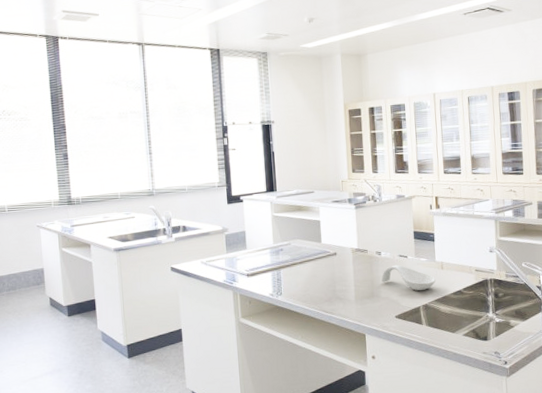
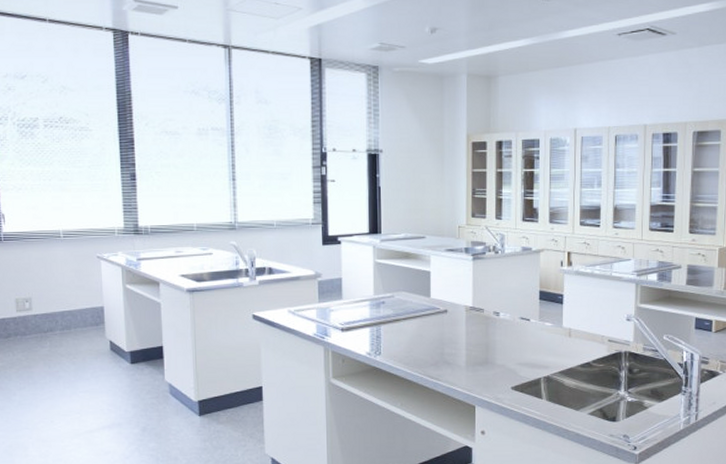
spoon rest: present [381,264,436,291] -> none [498,328,562,361]

